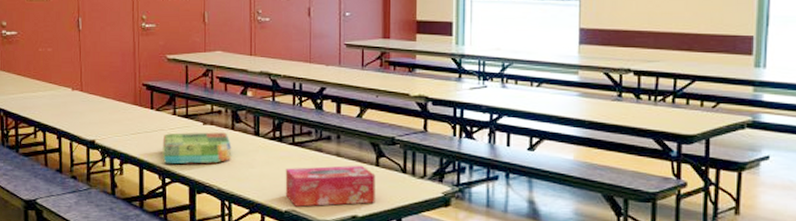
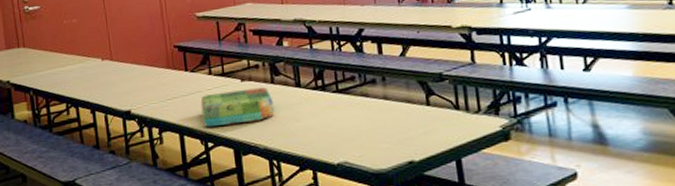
tissue box: present [285,165,376,207] -> none [332,106,431,158]

